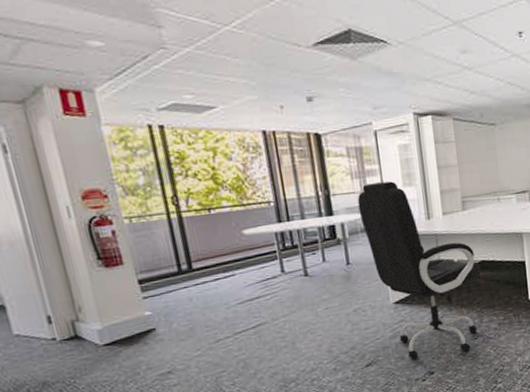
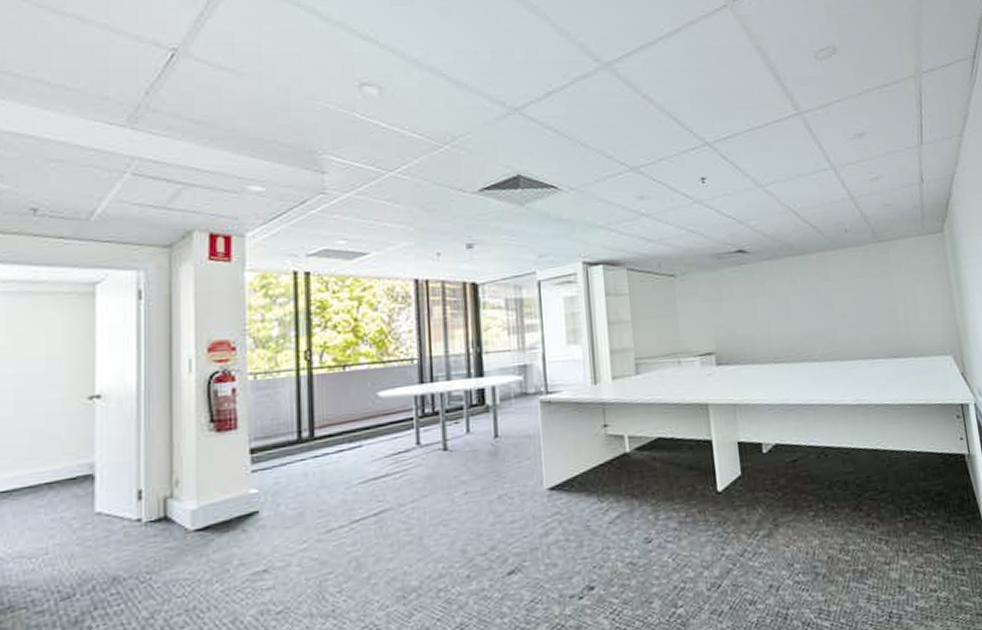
office chair: present [357,181,481,360] -> none [513,338,657,568]

